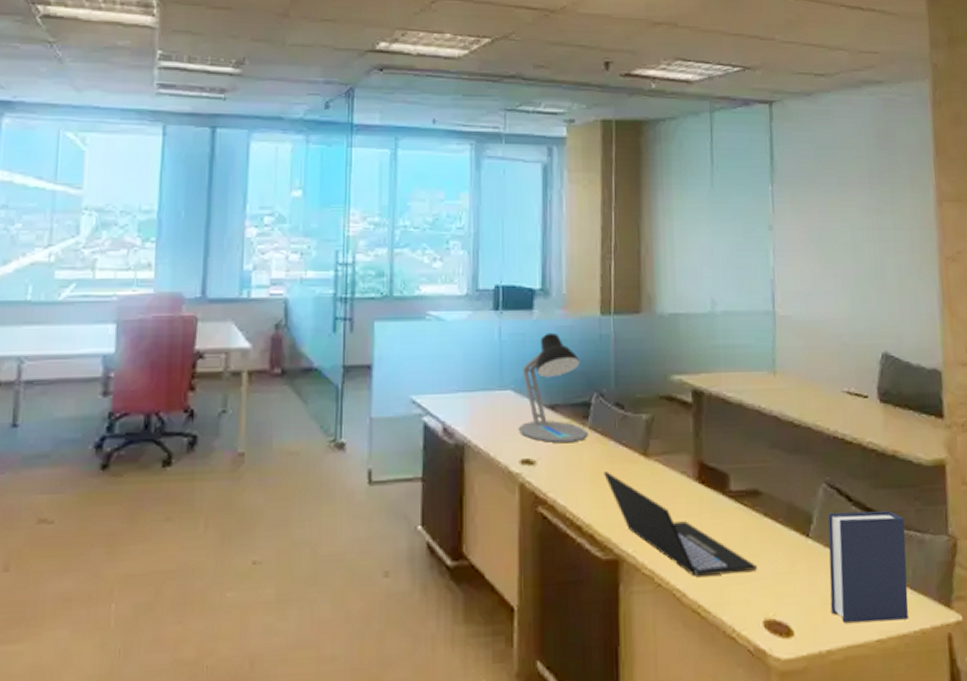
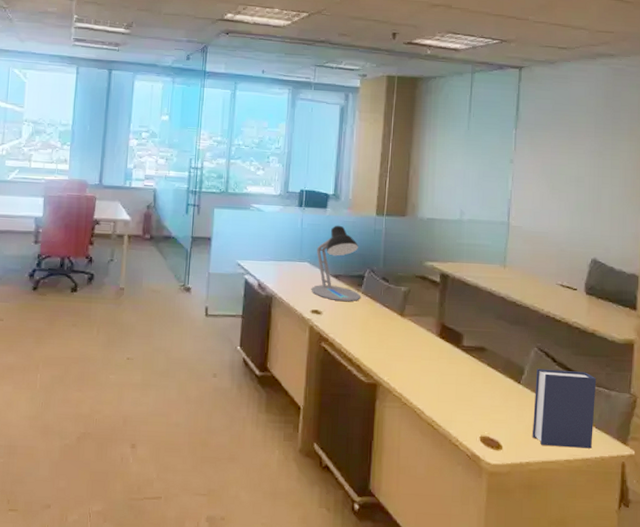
laptop: present [604,472,758,578] -> none [370,324,480,402]

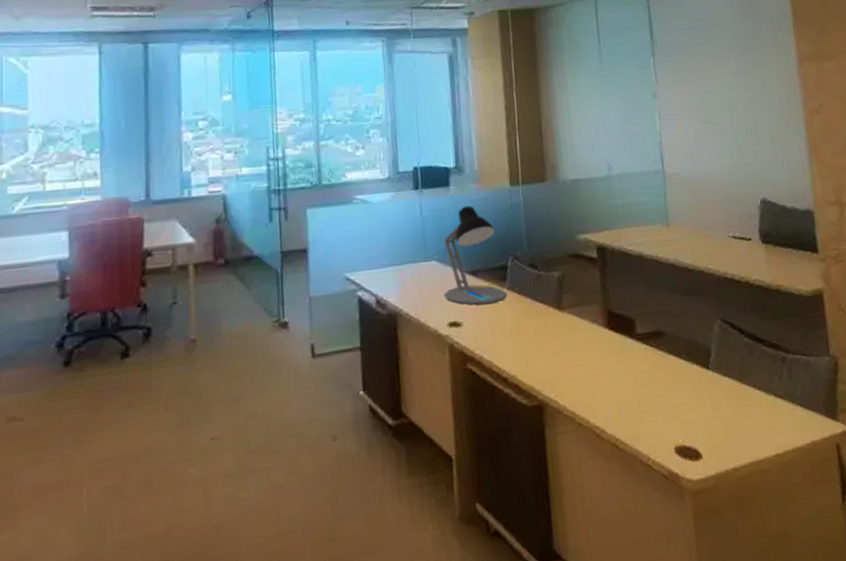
hardback book: present [533,368,597,449] -> none [724,339,801,442]

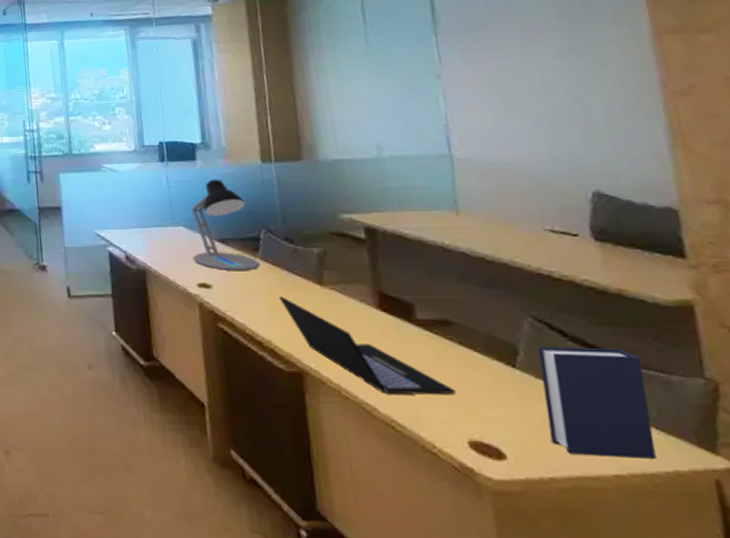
laptop: none [523,326,667,415] -> present [279,297,457,395]
hardback book: none [724,339,801,442] -> present [538,346,656,459]

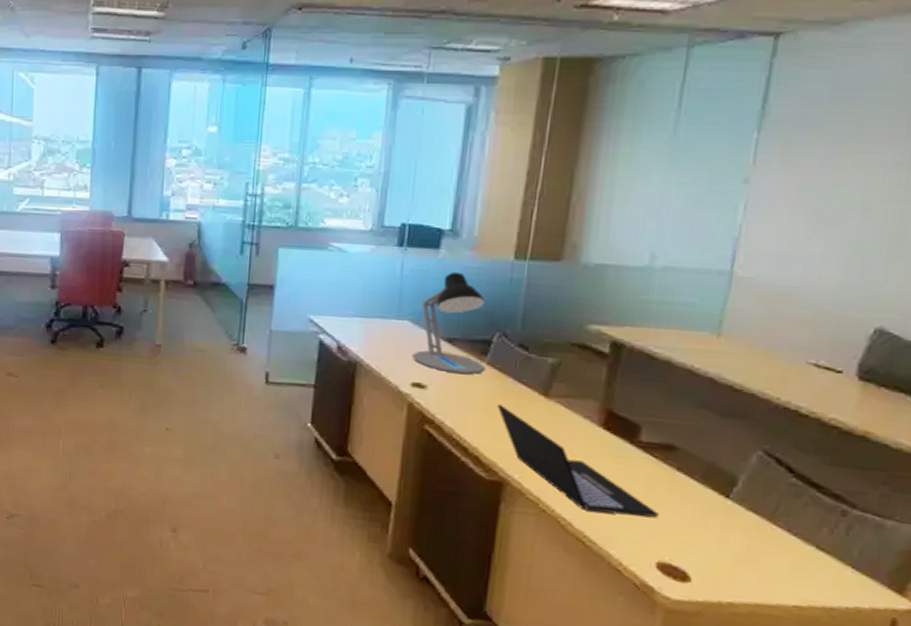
hardback book: present [538,346,656,459] -> none [742,479,863,595]

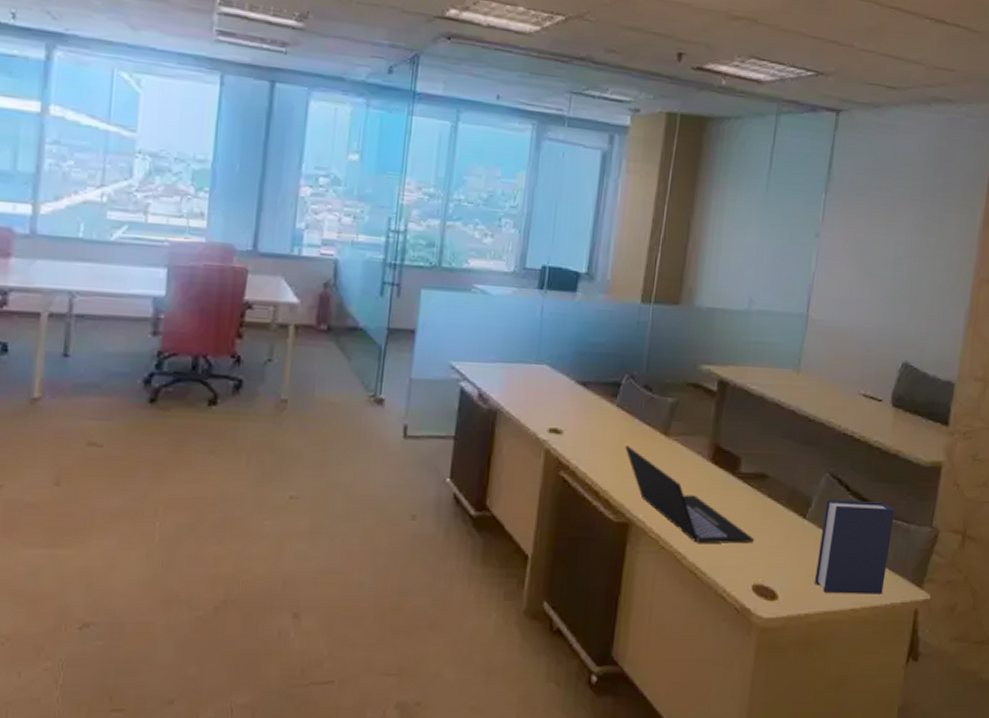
desk lamp: present [412,271,486,375] -> none [549,315,616,418]
hardback book: none [742,479,863,595] -> present [815,499,895,594]

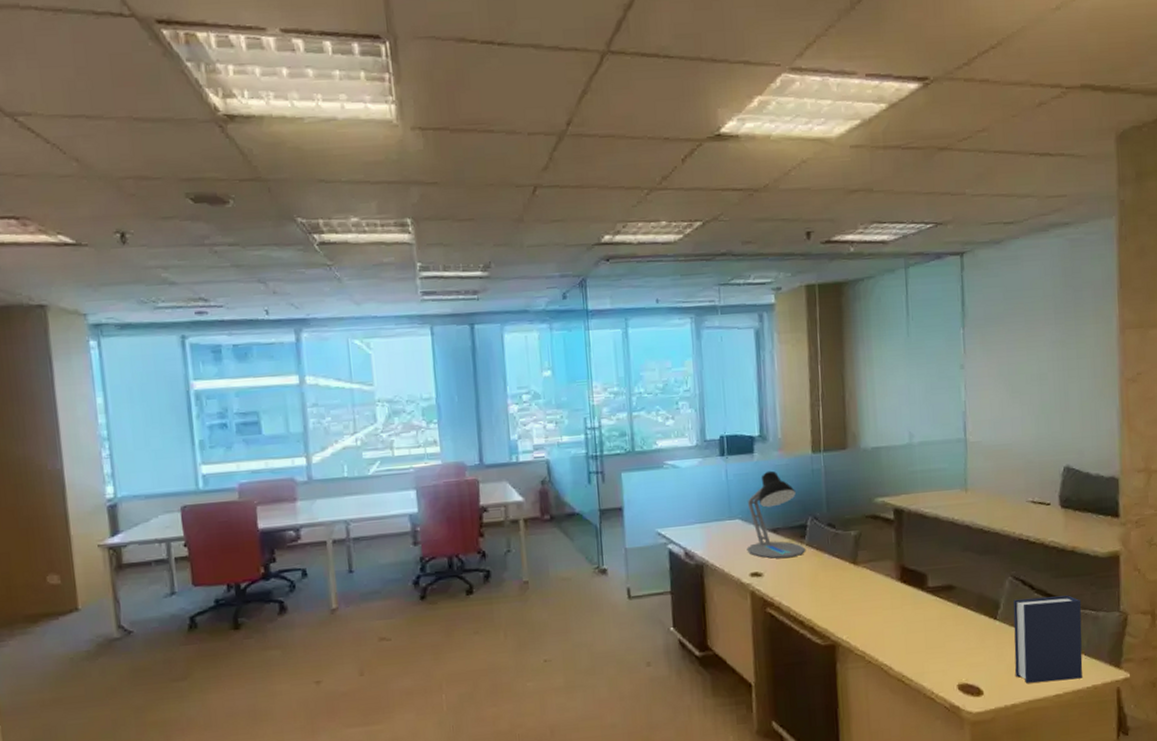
desk lamp: none [549,315,616,418] -> present [746,470,806,558]
laptop: present [625,446,755,544] -> none [820,578,953,655]

